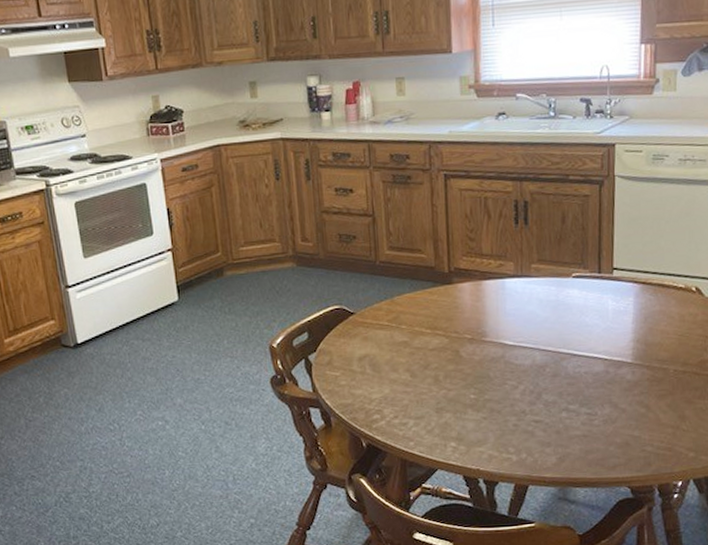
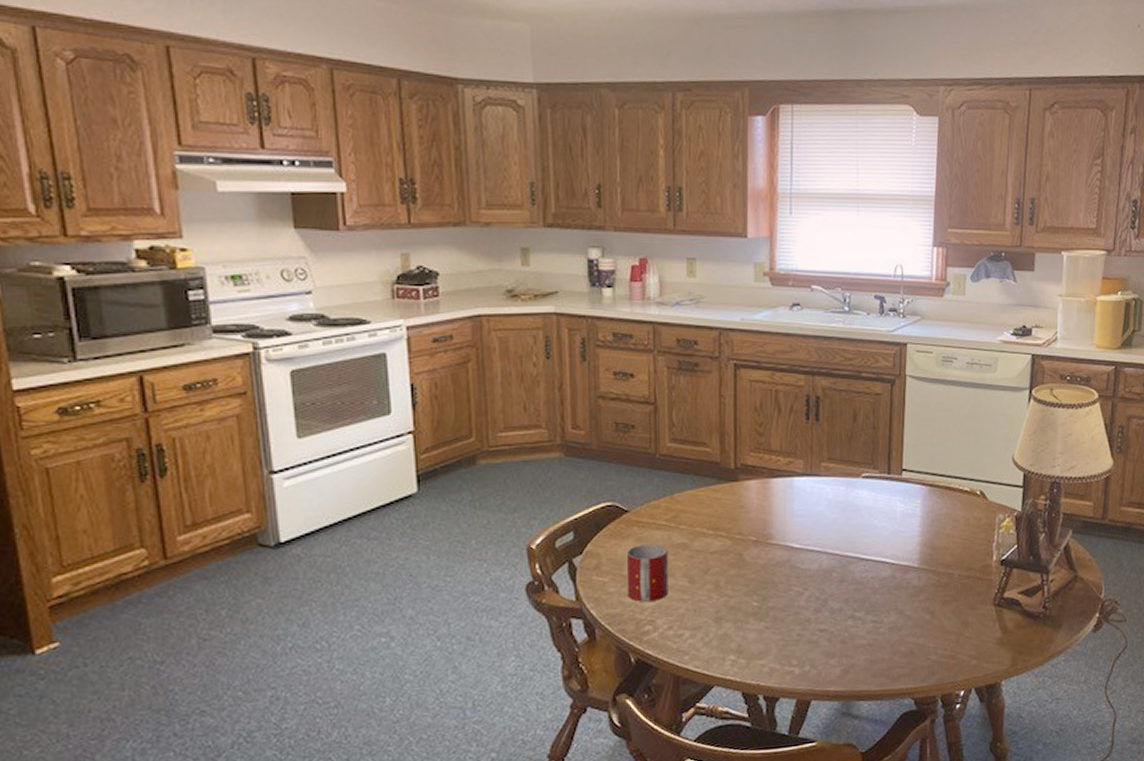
mug: none [354,342,393,394] -> present [626,544,668,603]

